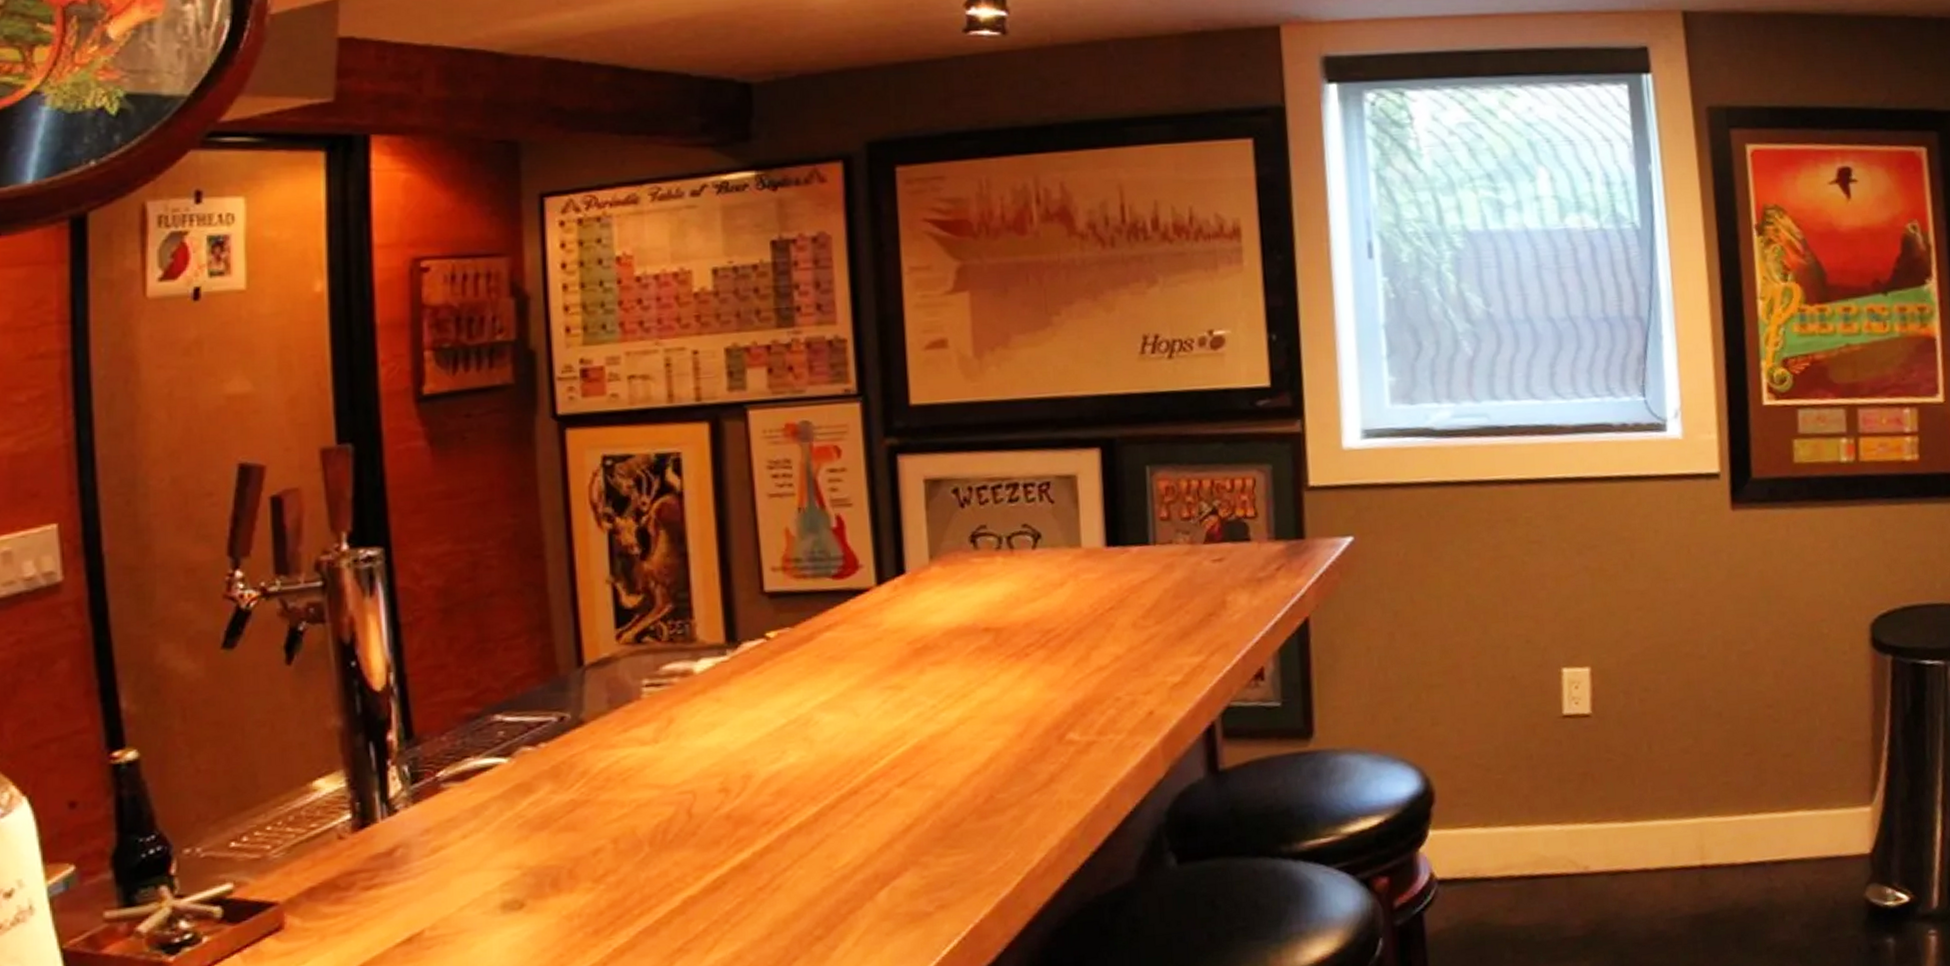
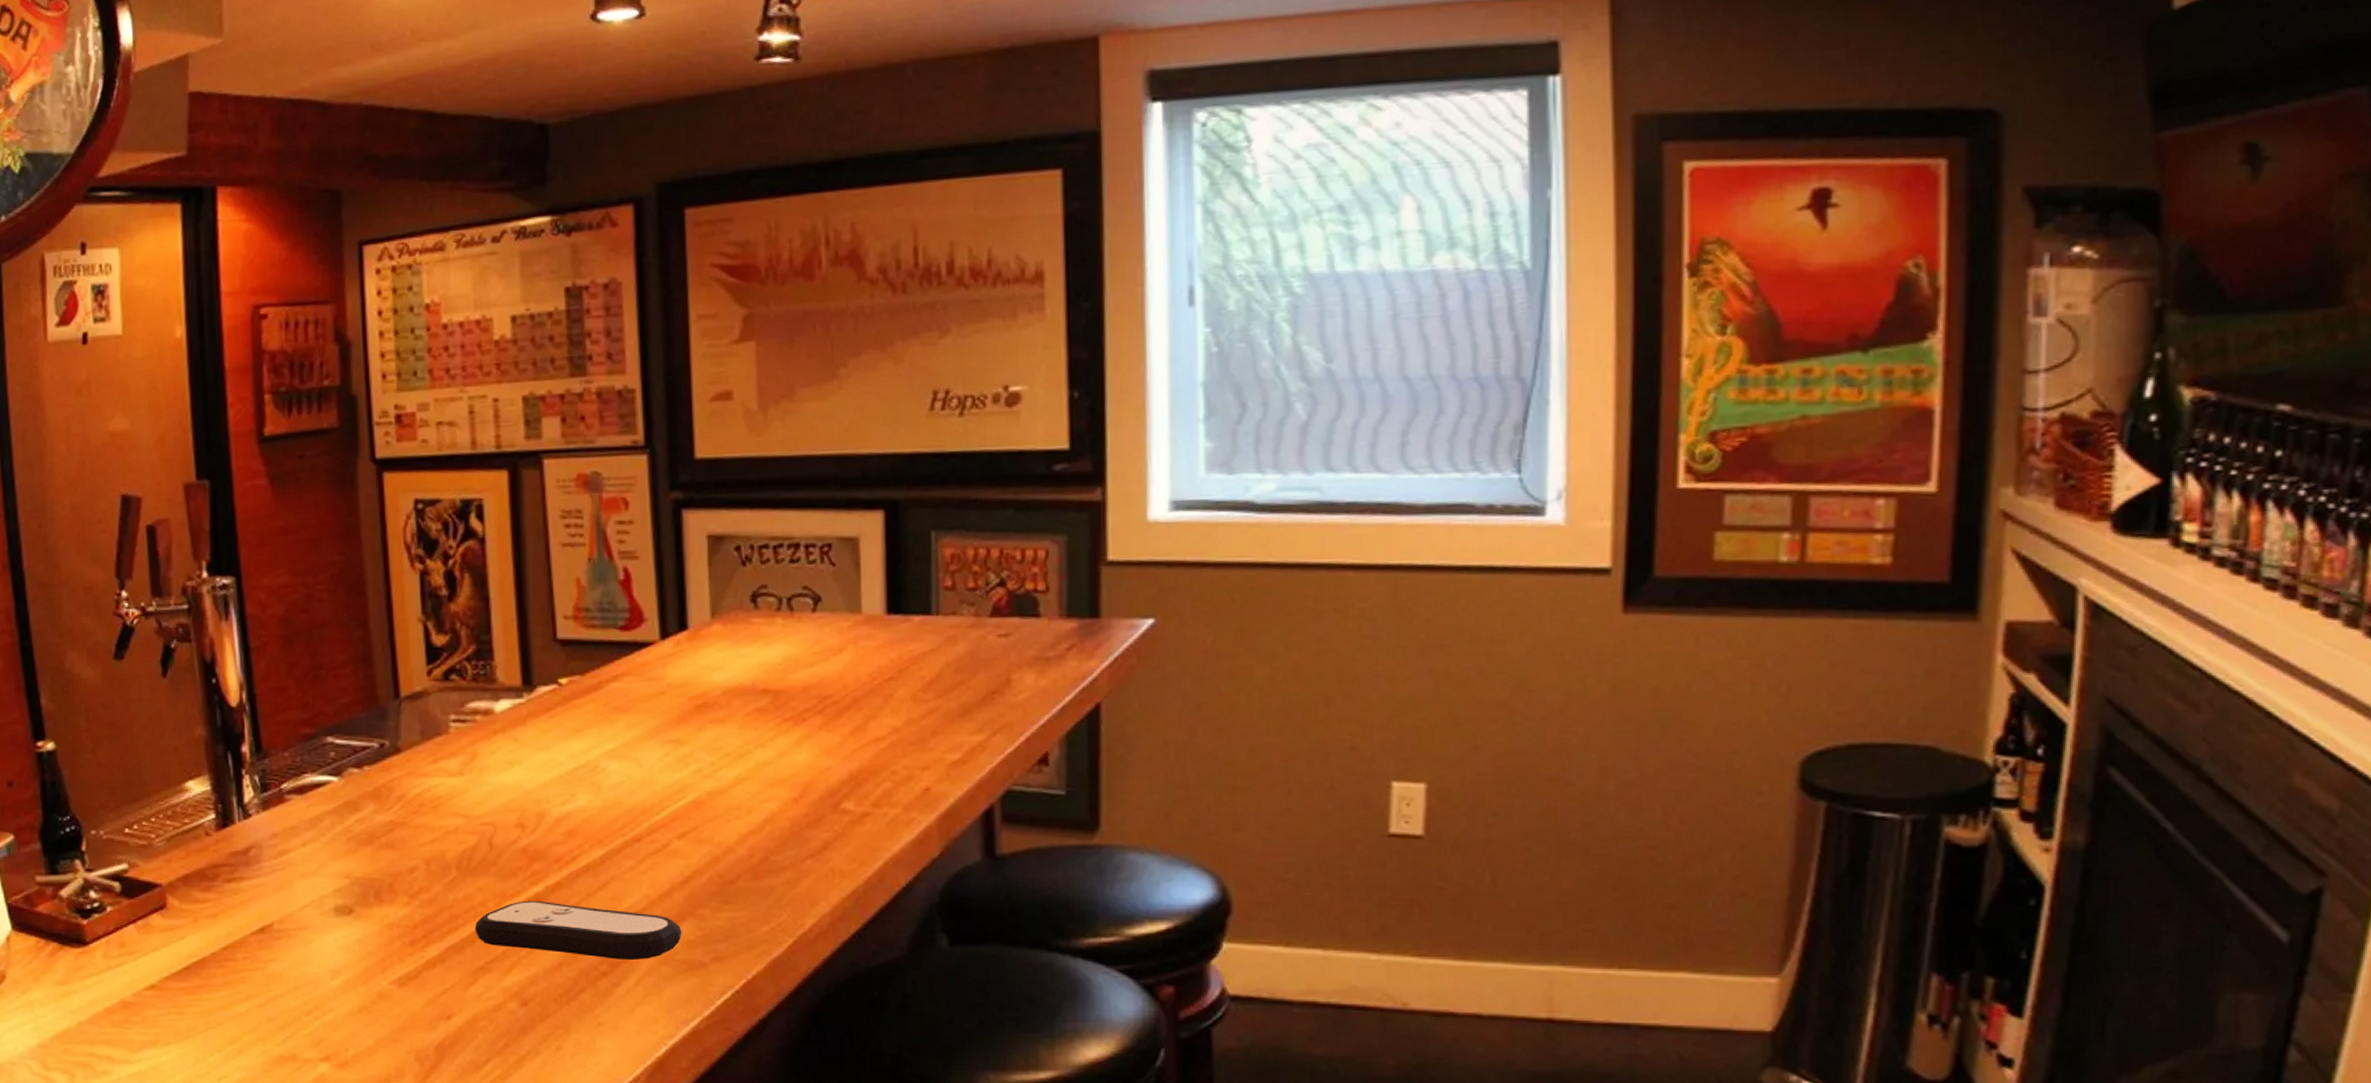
remote control: none [670,868,904,924] -> present [474,900,682,960]

